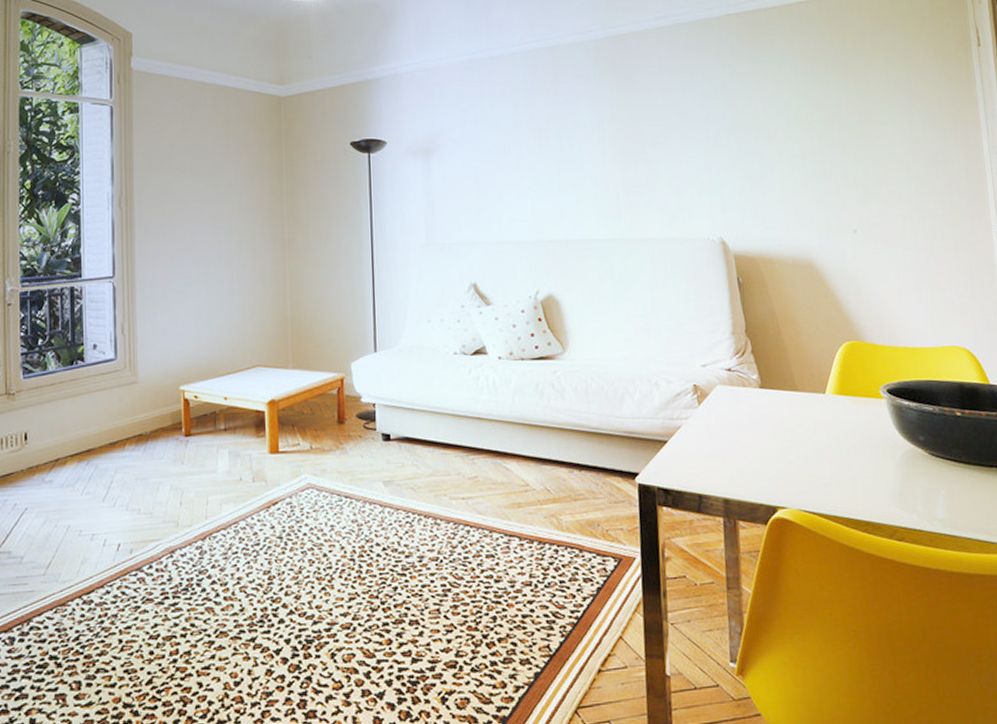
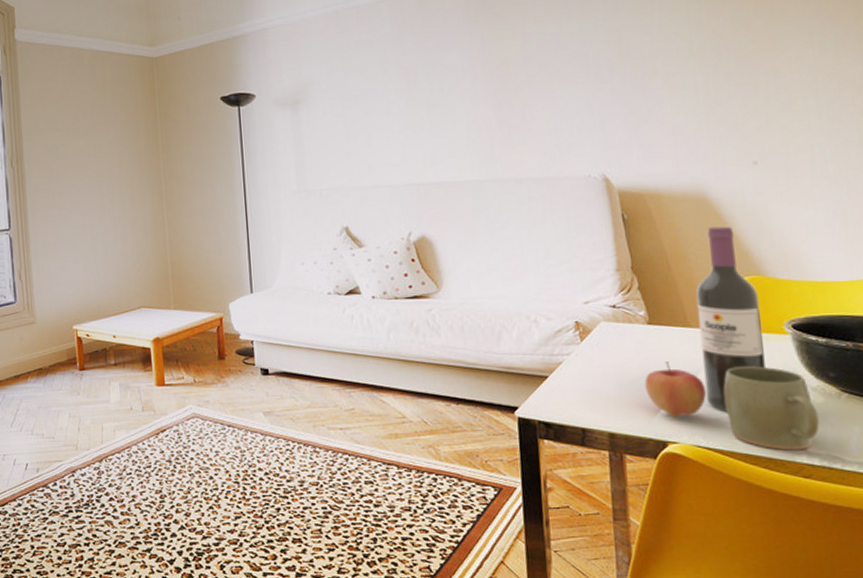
apple: none [756,426,812,482] -> present [644,361,706,417]
wine bottle: none [803,292,865,475] -> present [696,226,767,411]
mug: none [827,430,911,514] -> present [723,366,820,451]

